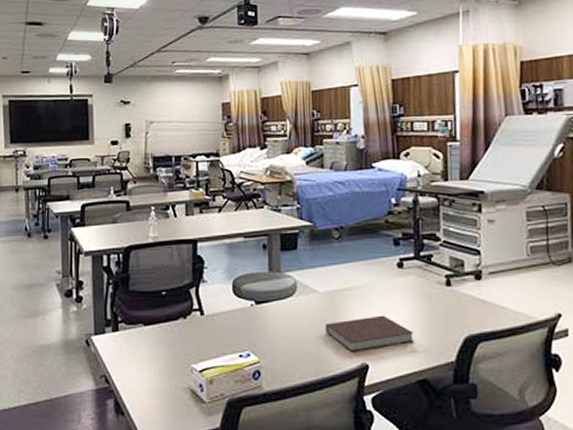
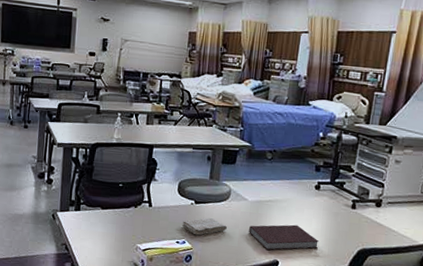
washcloth: none [244,320,298,344] -> present [182,218,227,236]

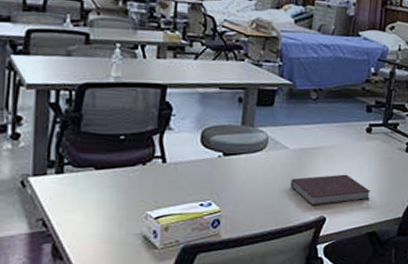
washcloth: present [182,218,227,236] -> none [207,172,264,195]

